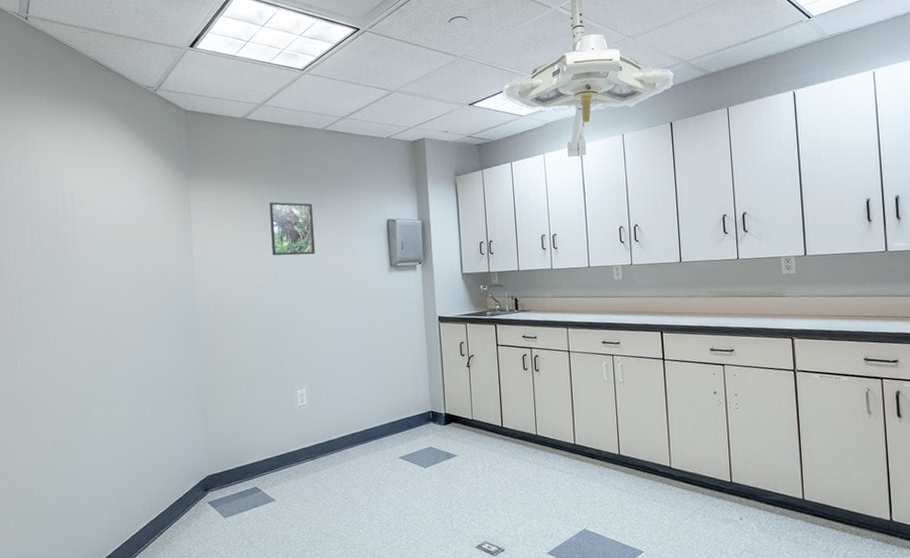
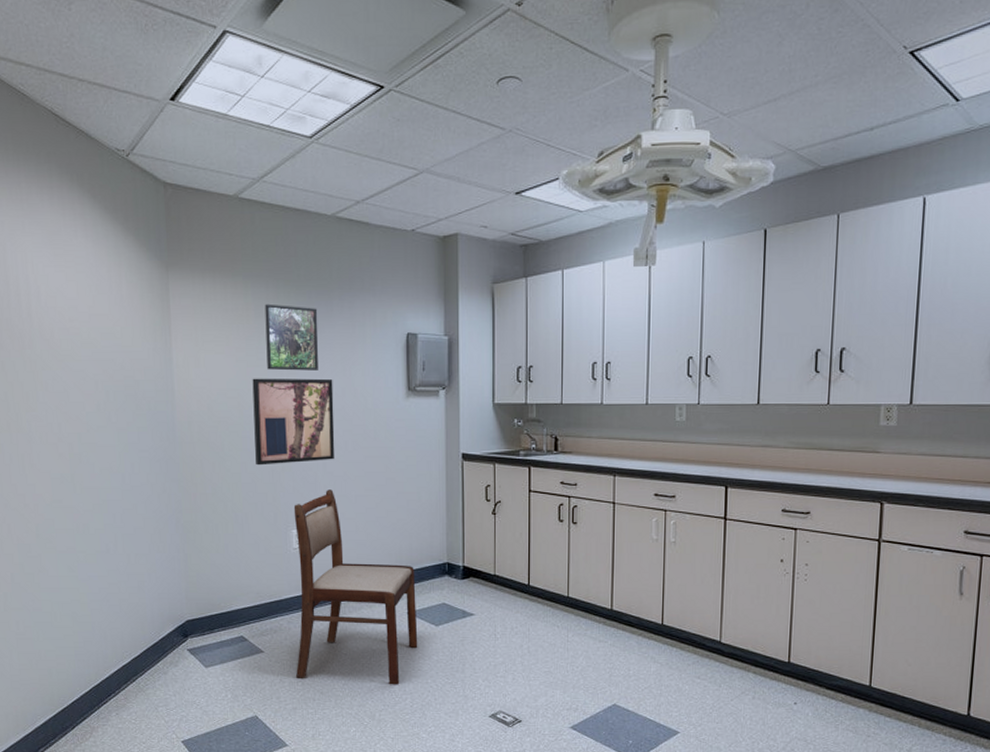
wall art: none [260,260,331,337] -> present [252,378,335,466]
dining chair: none [298,353,410,524] -> present [293,490,418,685]

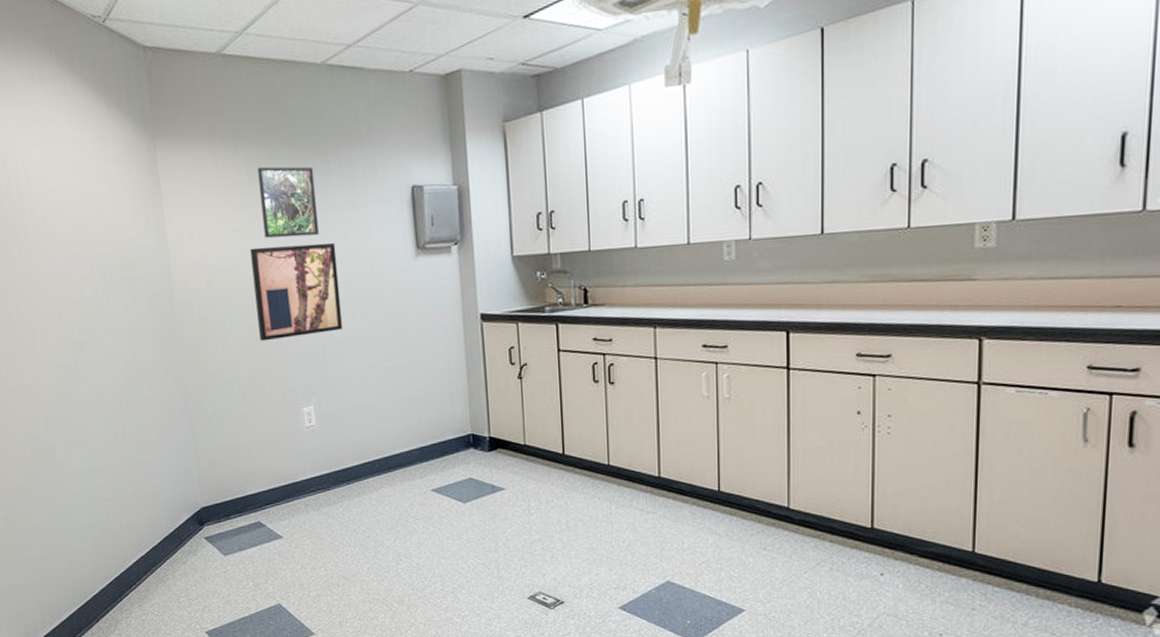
dining chair: present [293,490,418,685] -> none [303,362,446,568]

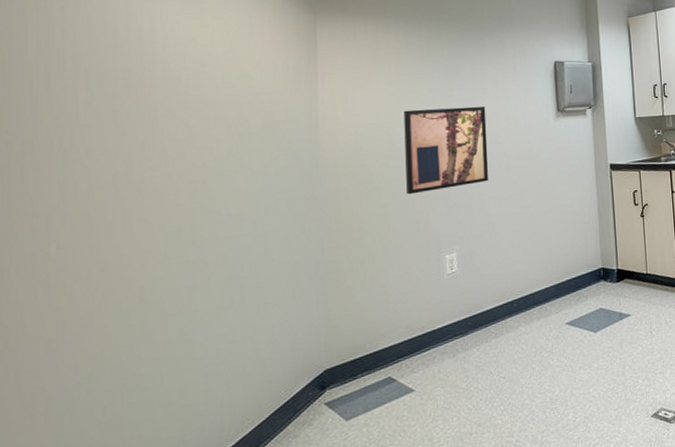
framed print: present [257,166,319,238] -> none [417,41,471,102]

